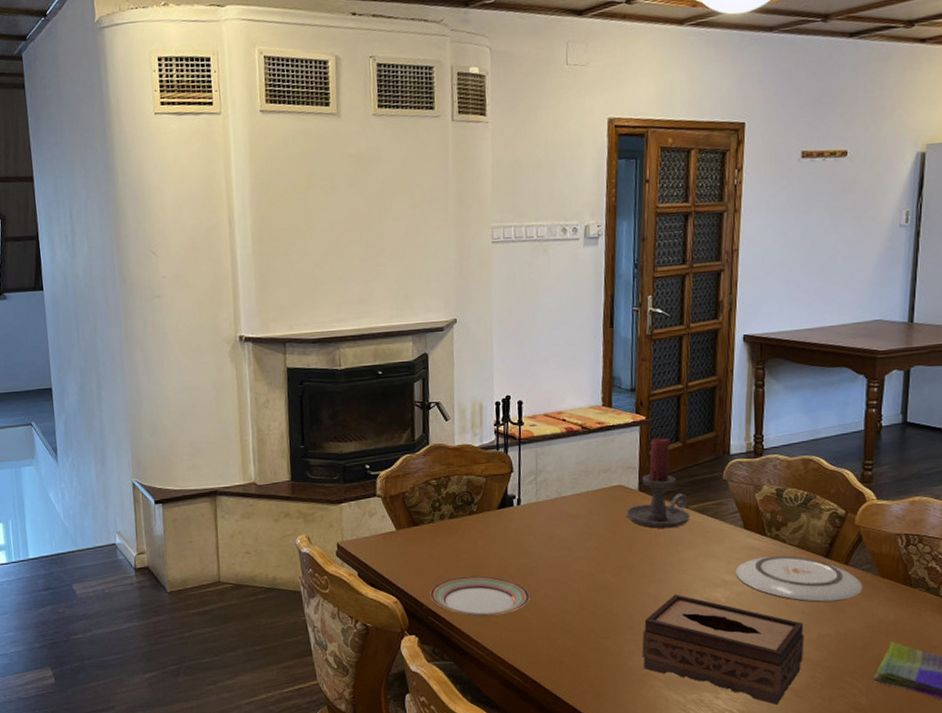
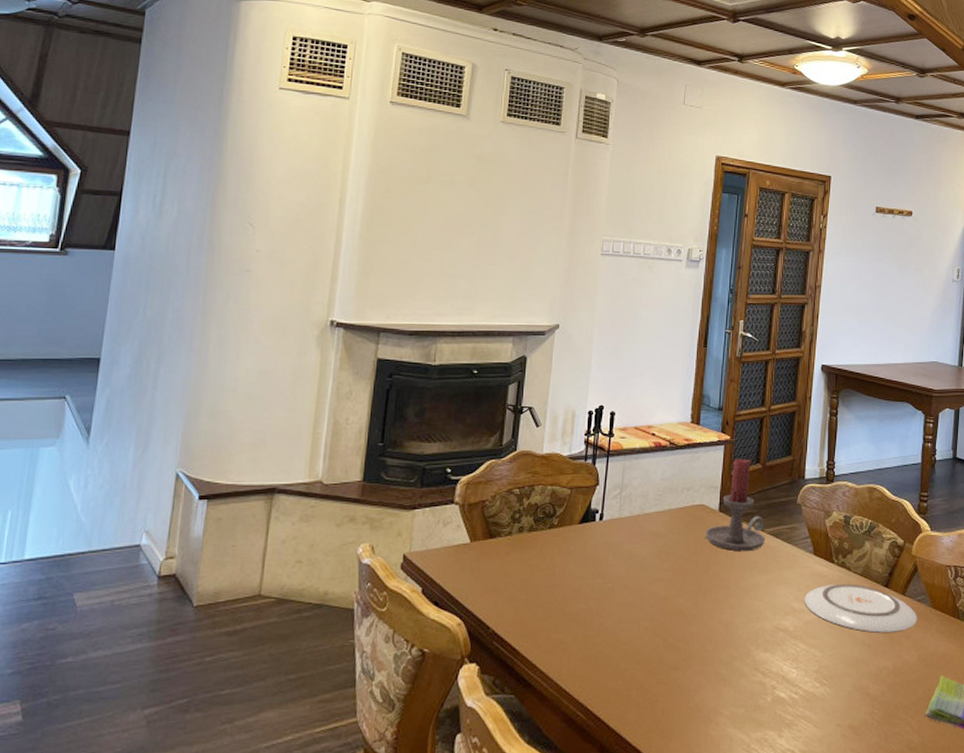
plate: present [430,575,530,616] -> none [498,596,603,642]
tissue box: present [642,594,804,705] -> none [710,621,864,744]

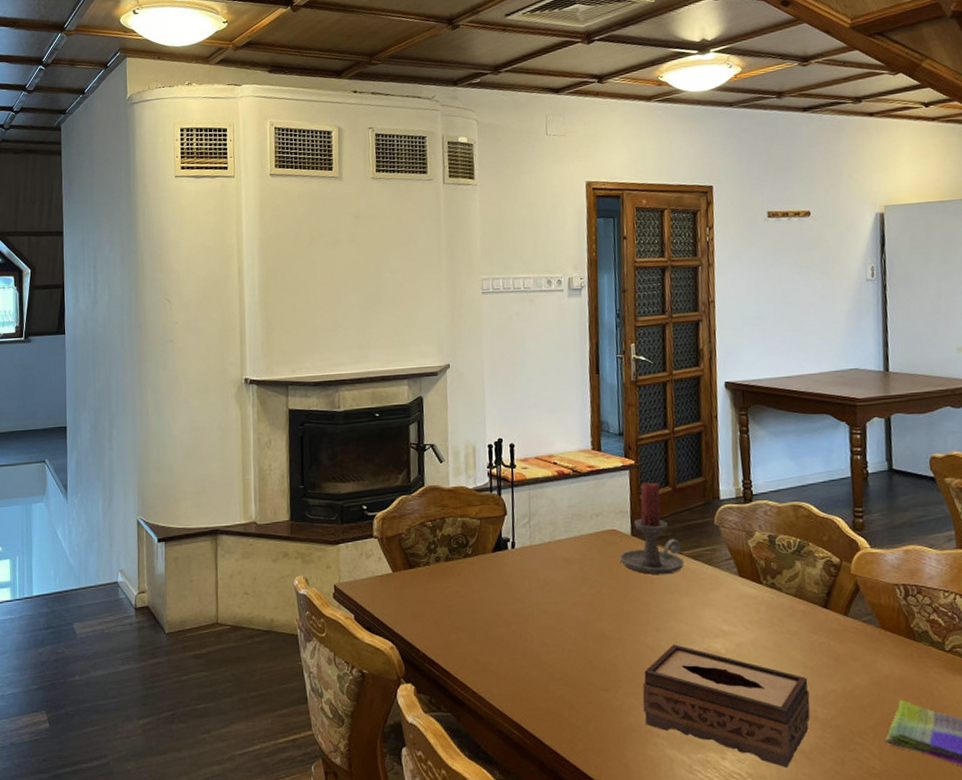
tissue box: none [710,621,864,744] -> present [642,644,811,767]
plate: present [804,584,918,633] -> none [733,605,866,655]

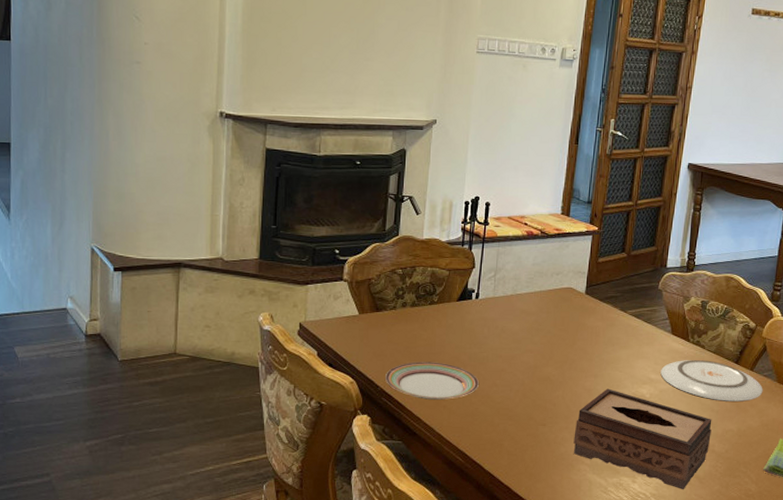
plate: none [426,621,527,664] -> present [386,362,479,400]
candle holder: present [619,482,684,575] -> none [572,248,627,330]
plate: none [733,605,866,655] -> present [660,360,763,401]

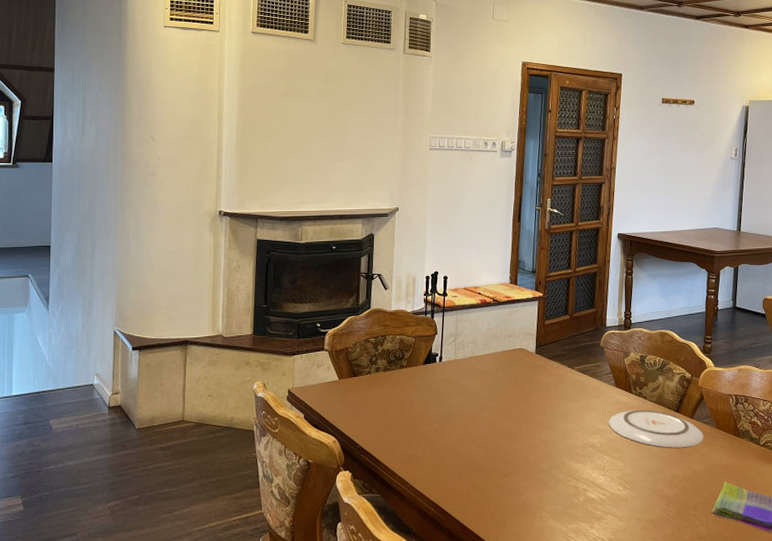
plate: present [386,362,479,400] -> none [364,420,446,455]
tissue box: present [573,388,712,489] -> none [534,439,660,533]

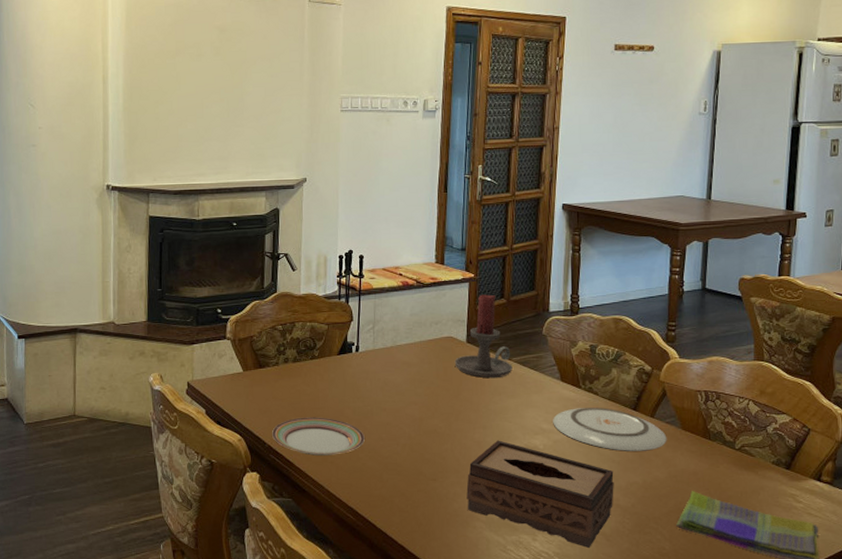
plate: none [364,420,446,455] -> present [272,417,365,456]
candle holder: none [525,311,575,385] -> present [454,294,513,379]
tissue box: none [534,439,660,533] -> present [466,440,614,548]

